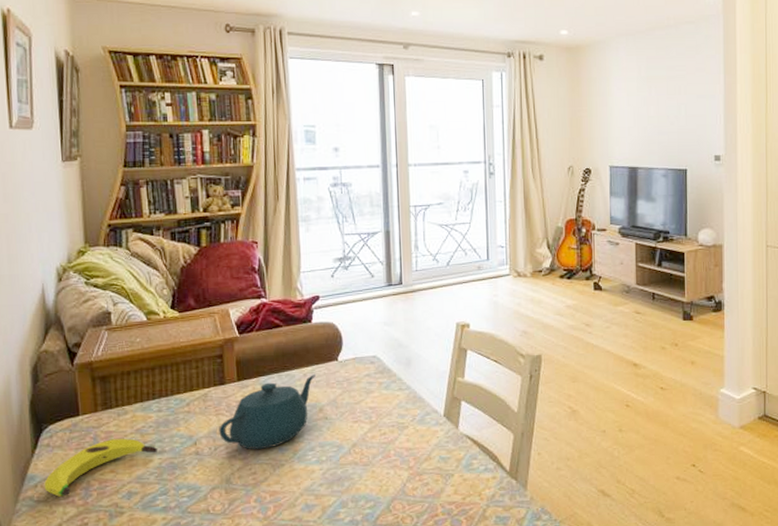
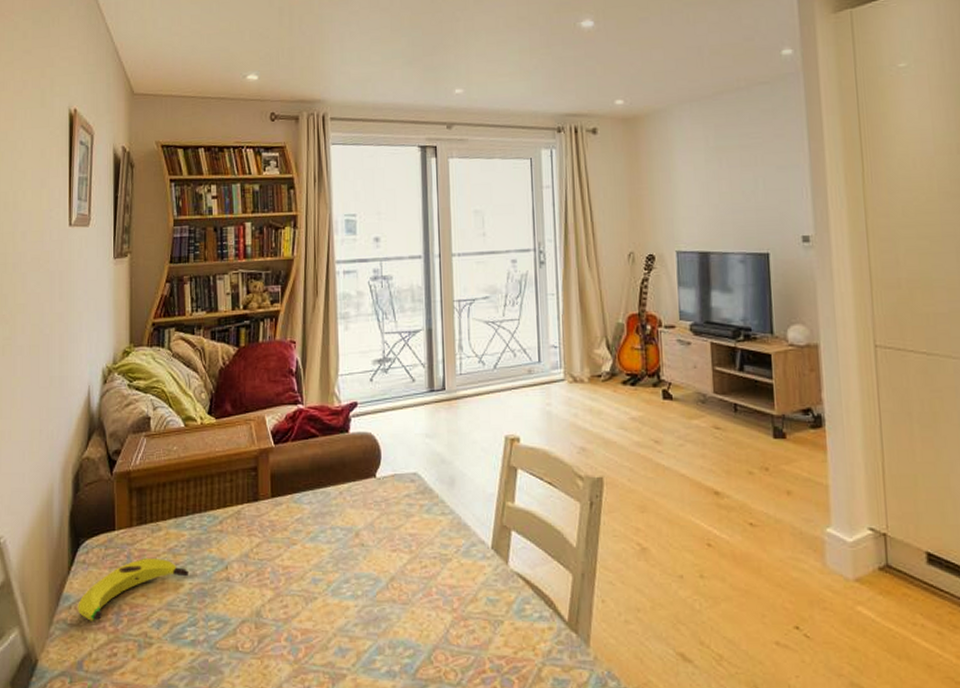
teapot: present [219,374,317,450] -> none [251,493,353,579]

